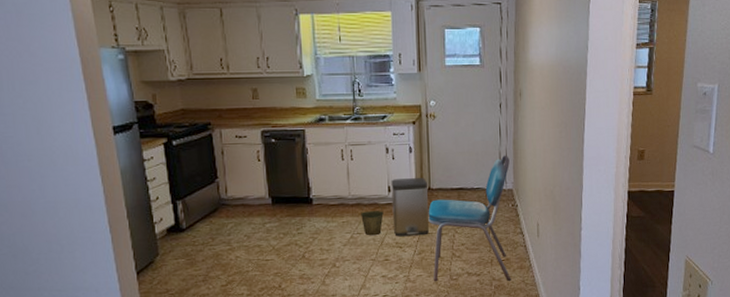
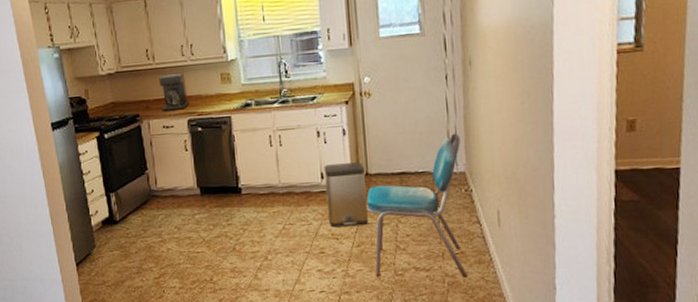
coffee maker: none [233,84,264,121] -> present [159,72,190,111]
bucket: present [361,200,384,236] -> none [292,188,317,227]

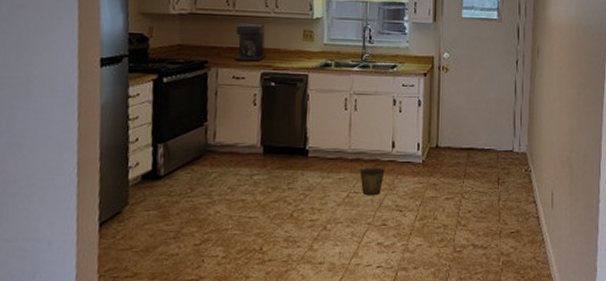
bucket: none [292,188,317,227] -> present [360,156,385,196]
pedal bin: present [324,162,368,228] -> none [394,134,435,199]
dining chair: present [366,133,468,277] -> none [433,115,524,257]

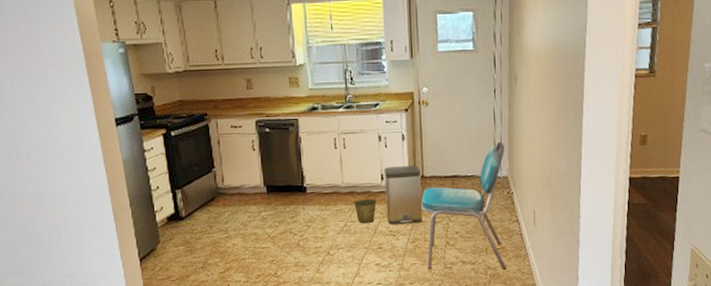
coffee maker: present [234,22,266,62] -> none [228,74,258,111]
pedal bin: none [394,134,435,199] -> present [384,166,422,225]
dining chair: none [433,115,524,257] -> present [421,141,507,270]

